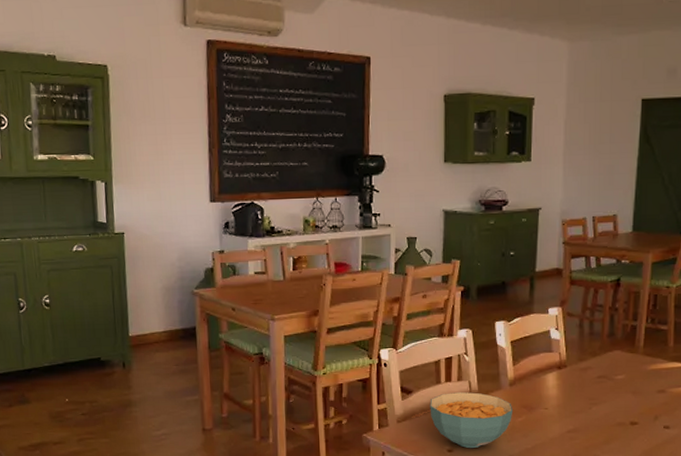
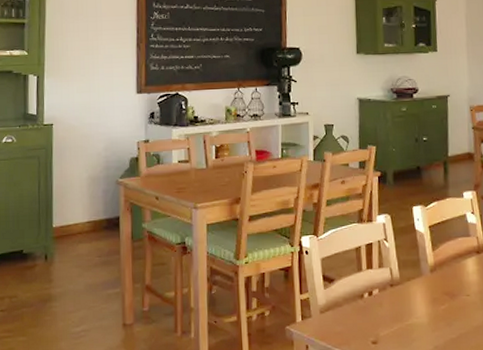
cereal bowl: present [429,392,513,449] -> none [352,279,436,340]

